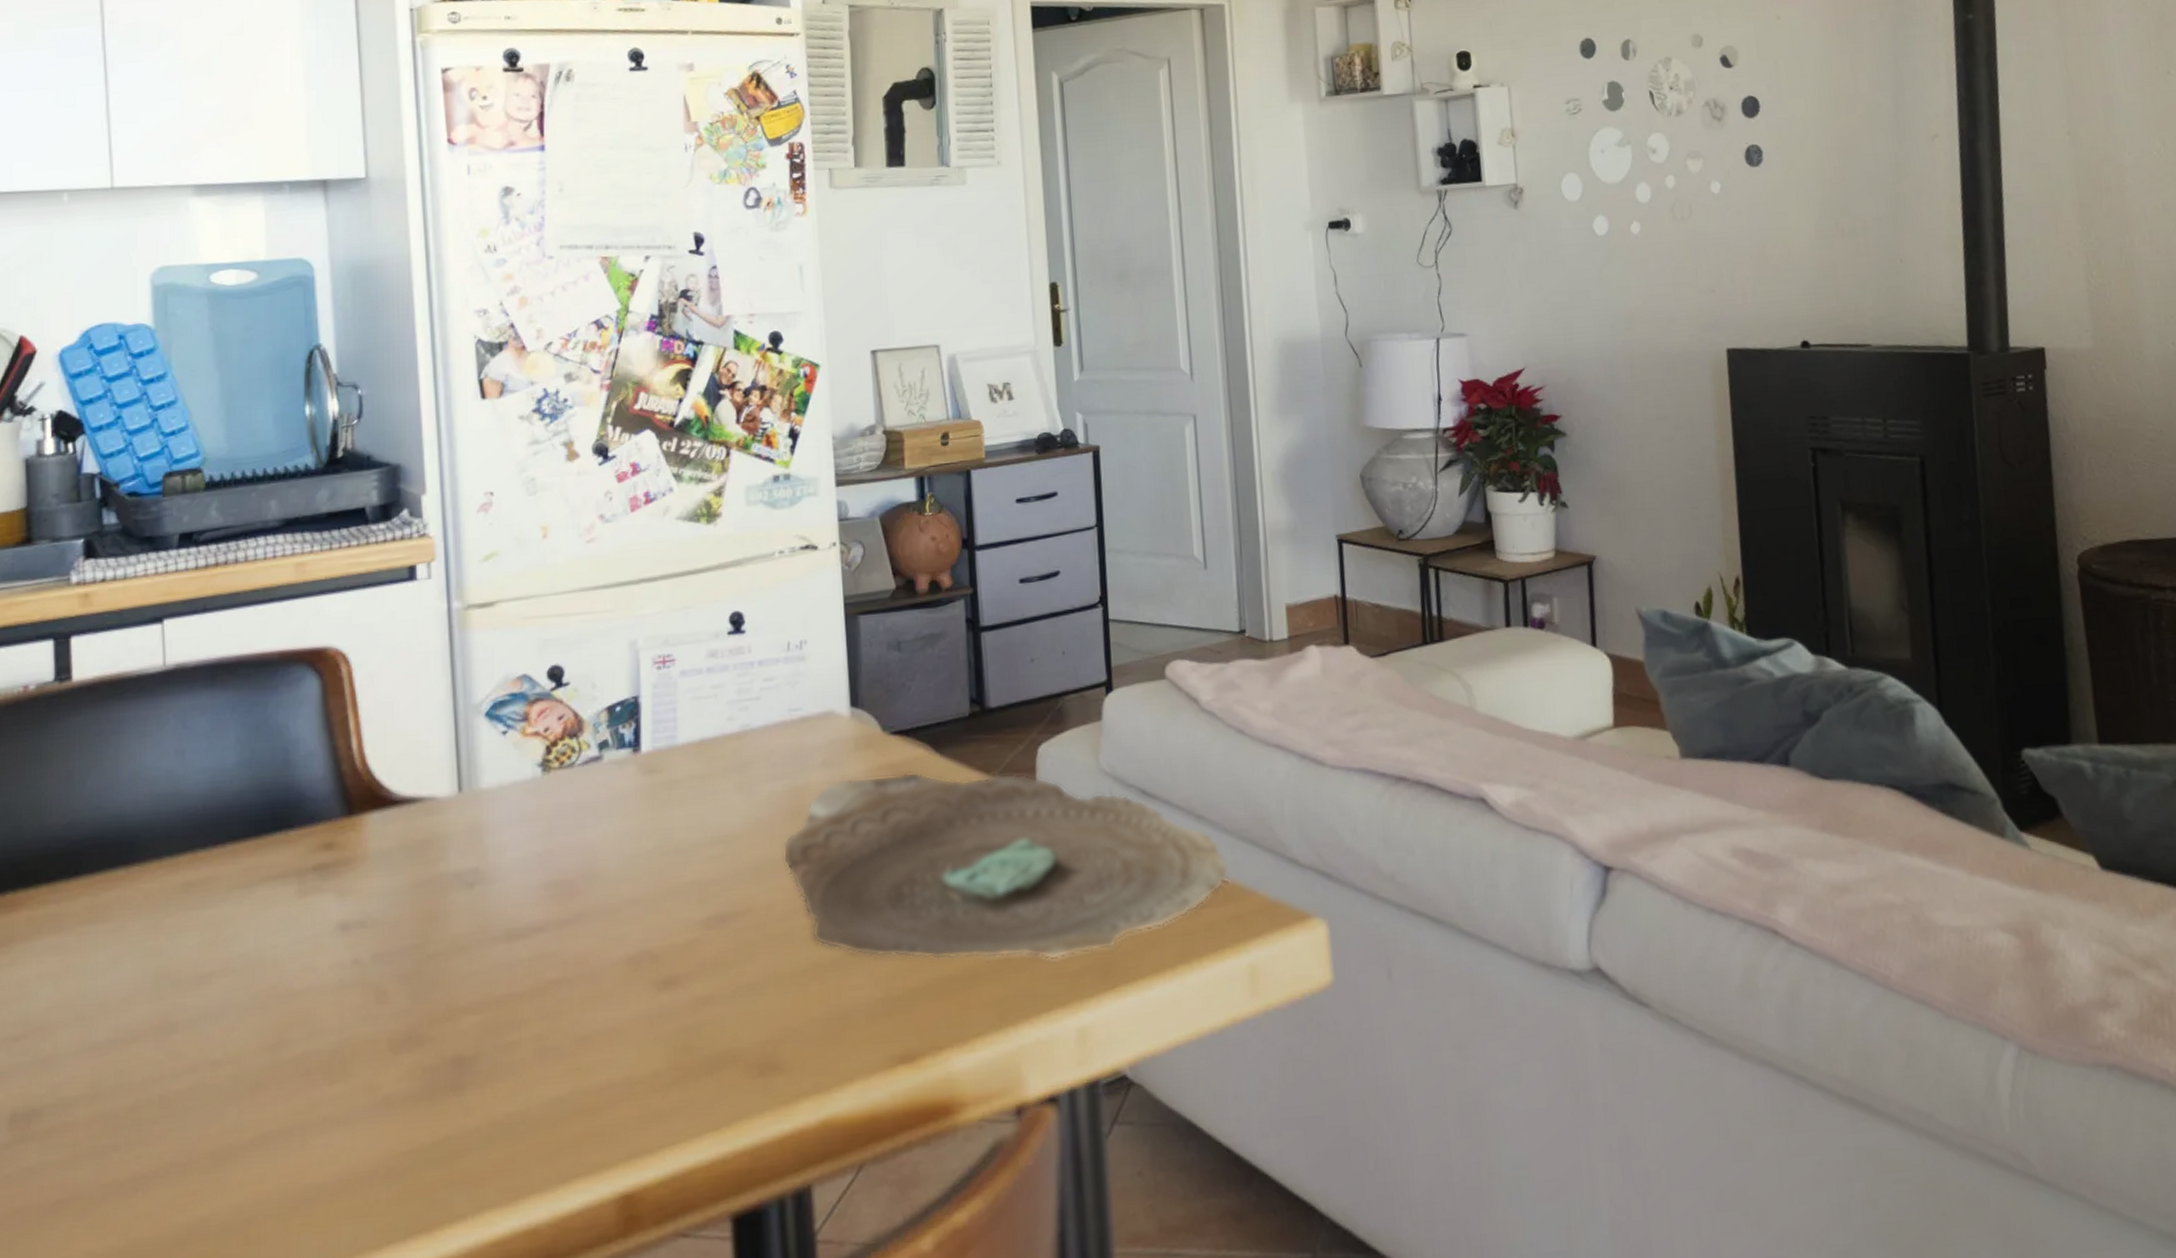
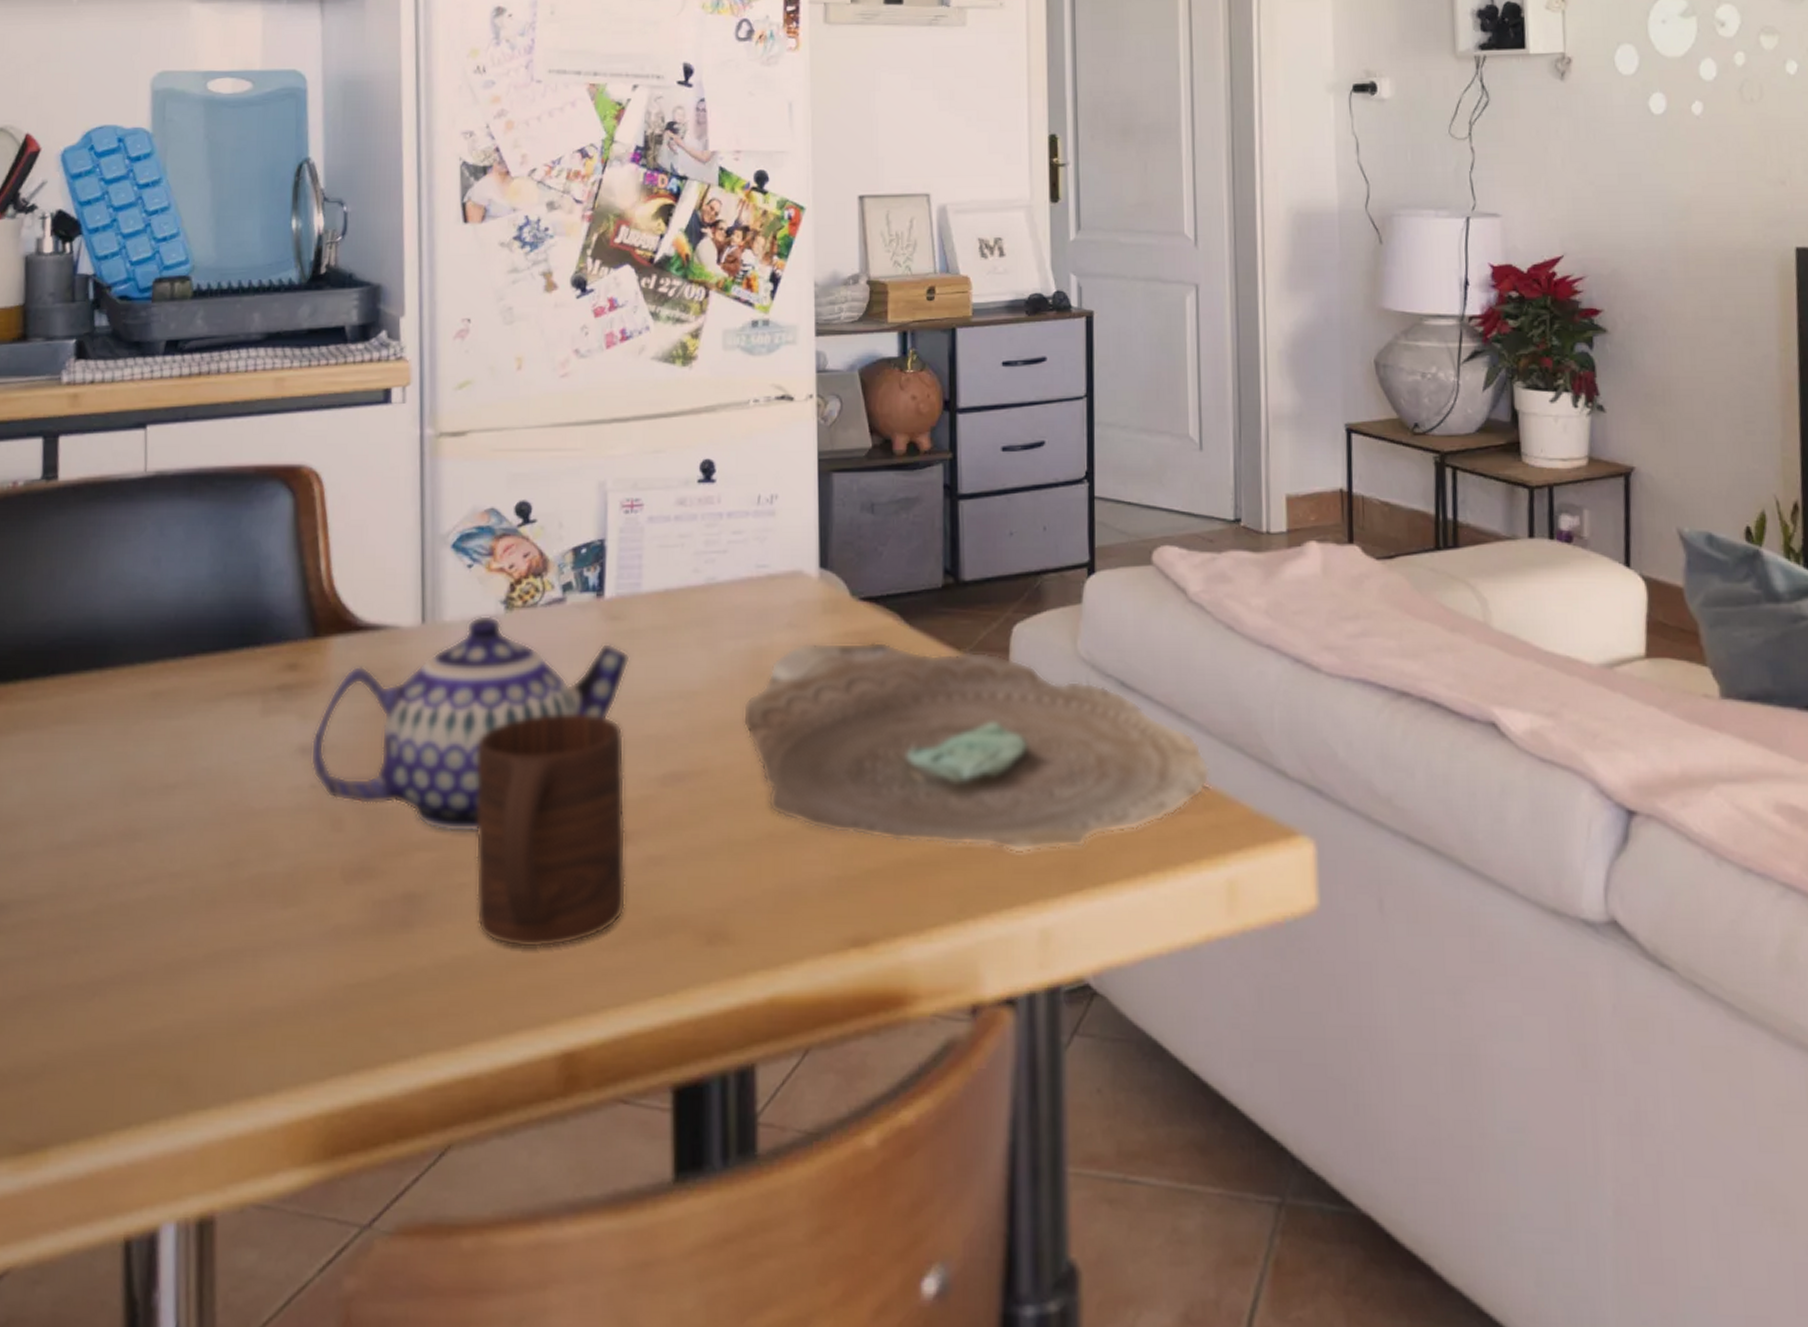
teapot: none [351,778,669,993] -> present [310,615,630,833]
cup: none [520,866,677,1099] -> present [475,713,627,949]

